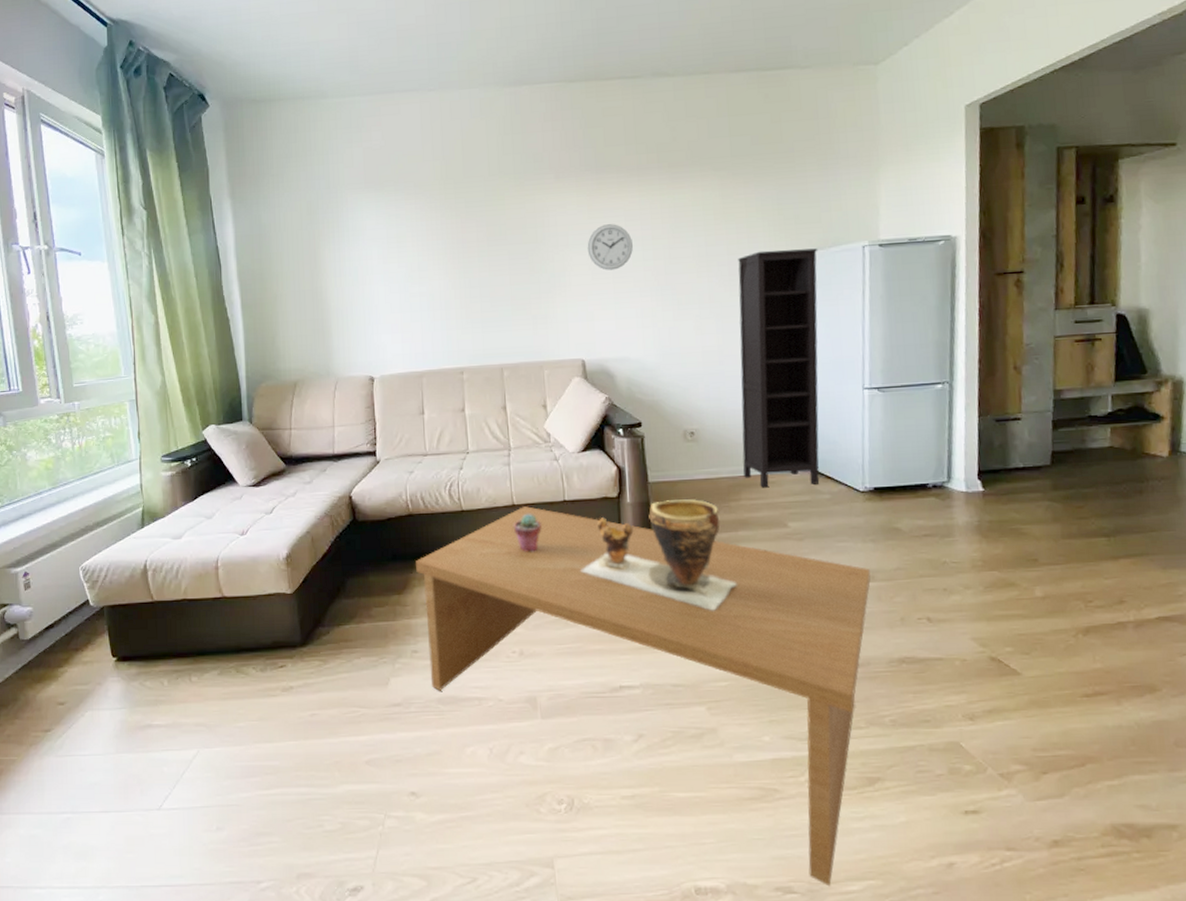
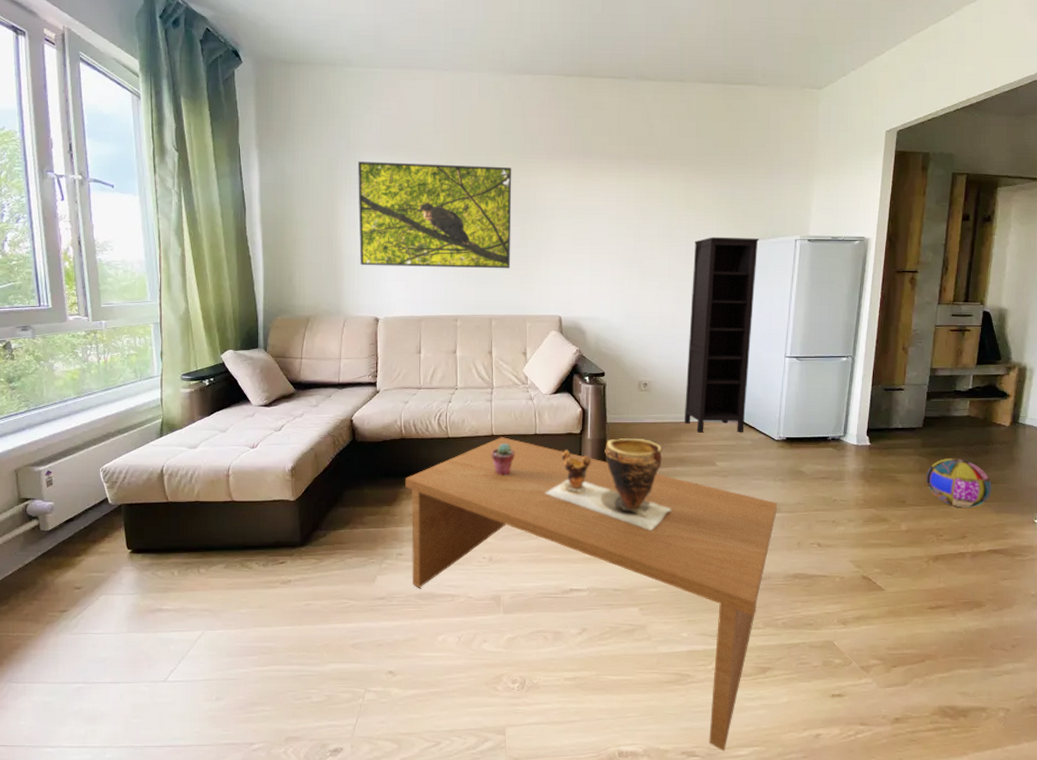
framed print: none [341,192,521,319] -> present [358,161,512,269]
wall clock: present [587,224,633,270] -> none [571,203,609,242]
ball: none [1062,501,1154,565] -> present [925,458,992,508]

